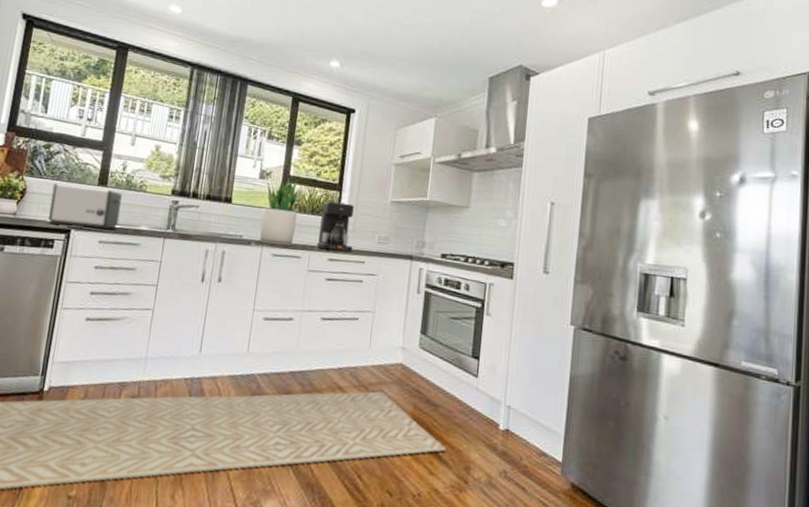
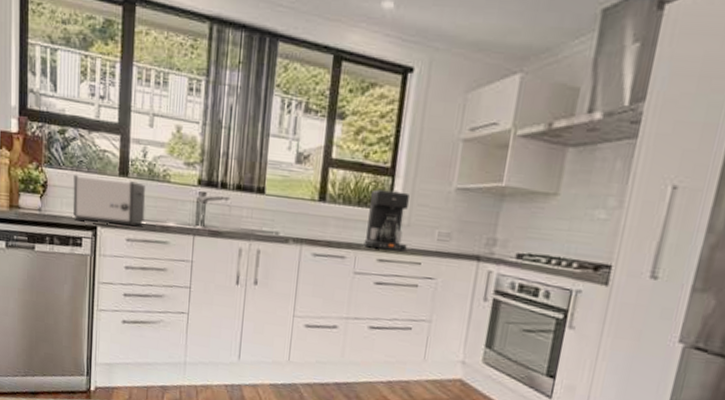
planter: present [259,178,301,246] -> none [298,161,345,245]

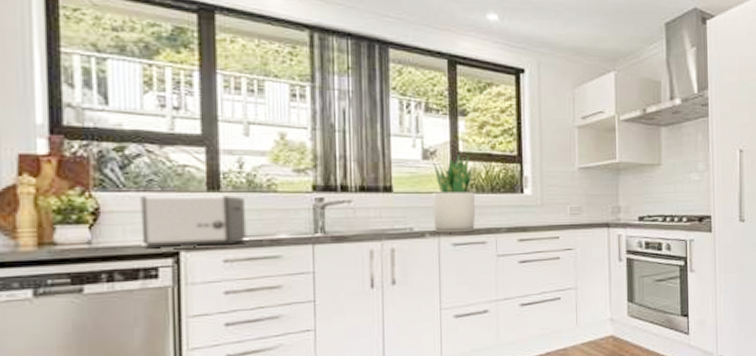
planter: none [298,161,345,245] -> present [432,155,476,233]
coffee maker: present [364,189,409,252] -> none [503,176,544,230]

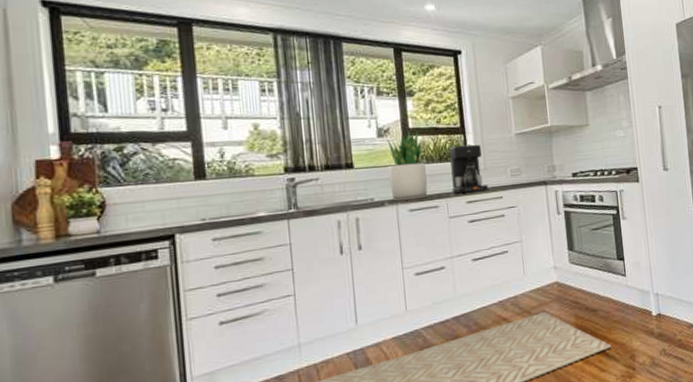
toaster: present [140,194,247,249] -> none [139,181,231,234]
coffee maker: none [503,176,544,230] -> present [449,144,488,194]

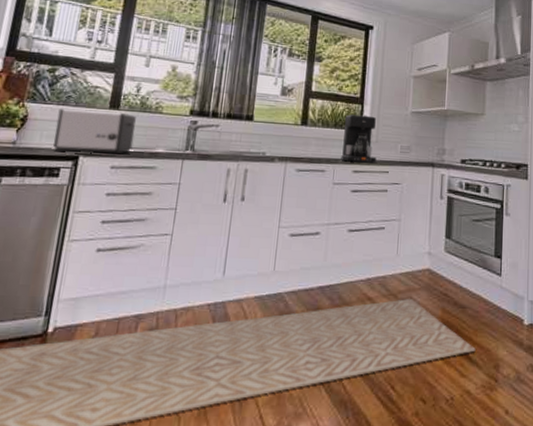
toaster: none [139,181,231,234] -> present [53,108,136,154]
planter: present [387,131,428,202] -> none [283,93,323,161]

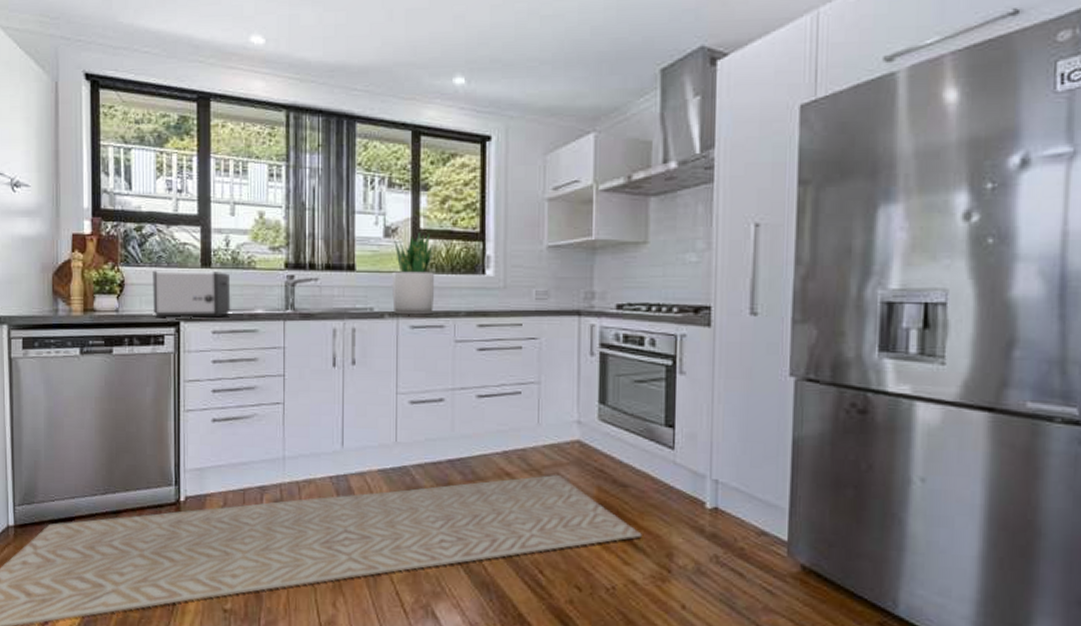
planter: none [283,93,323,161] -> present [392,232,436,315]
coffee maker: present [341,114,377,163] -> none [462,255,506,315]

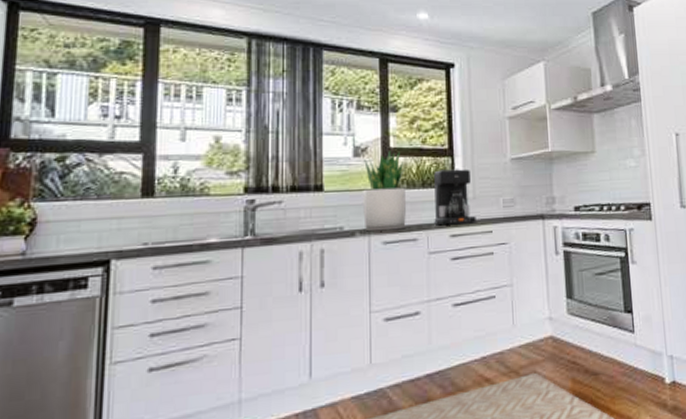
toaster: present [152,270,231,319] -> none [74,200,178,258]
coffee maker: none [462,255,506,315] -> present [434,169,476,226]

